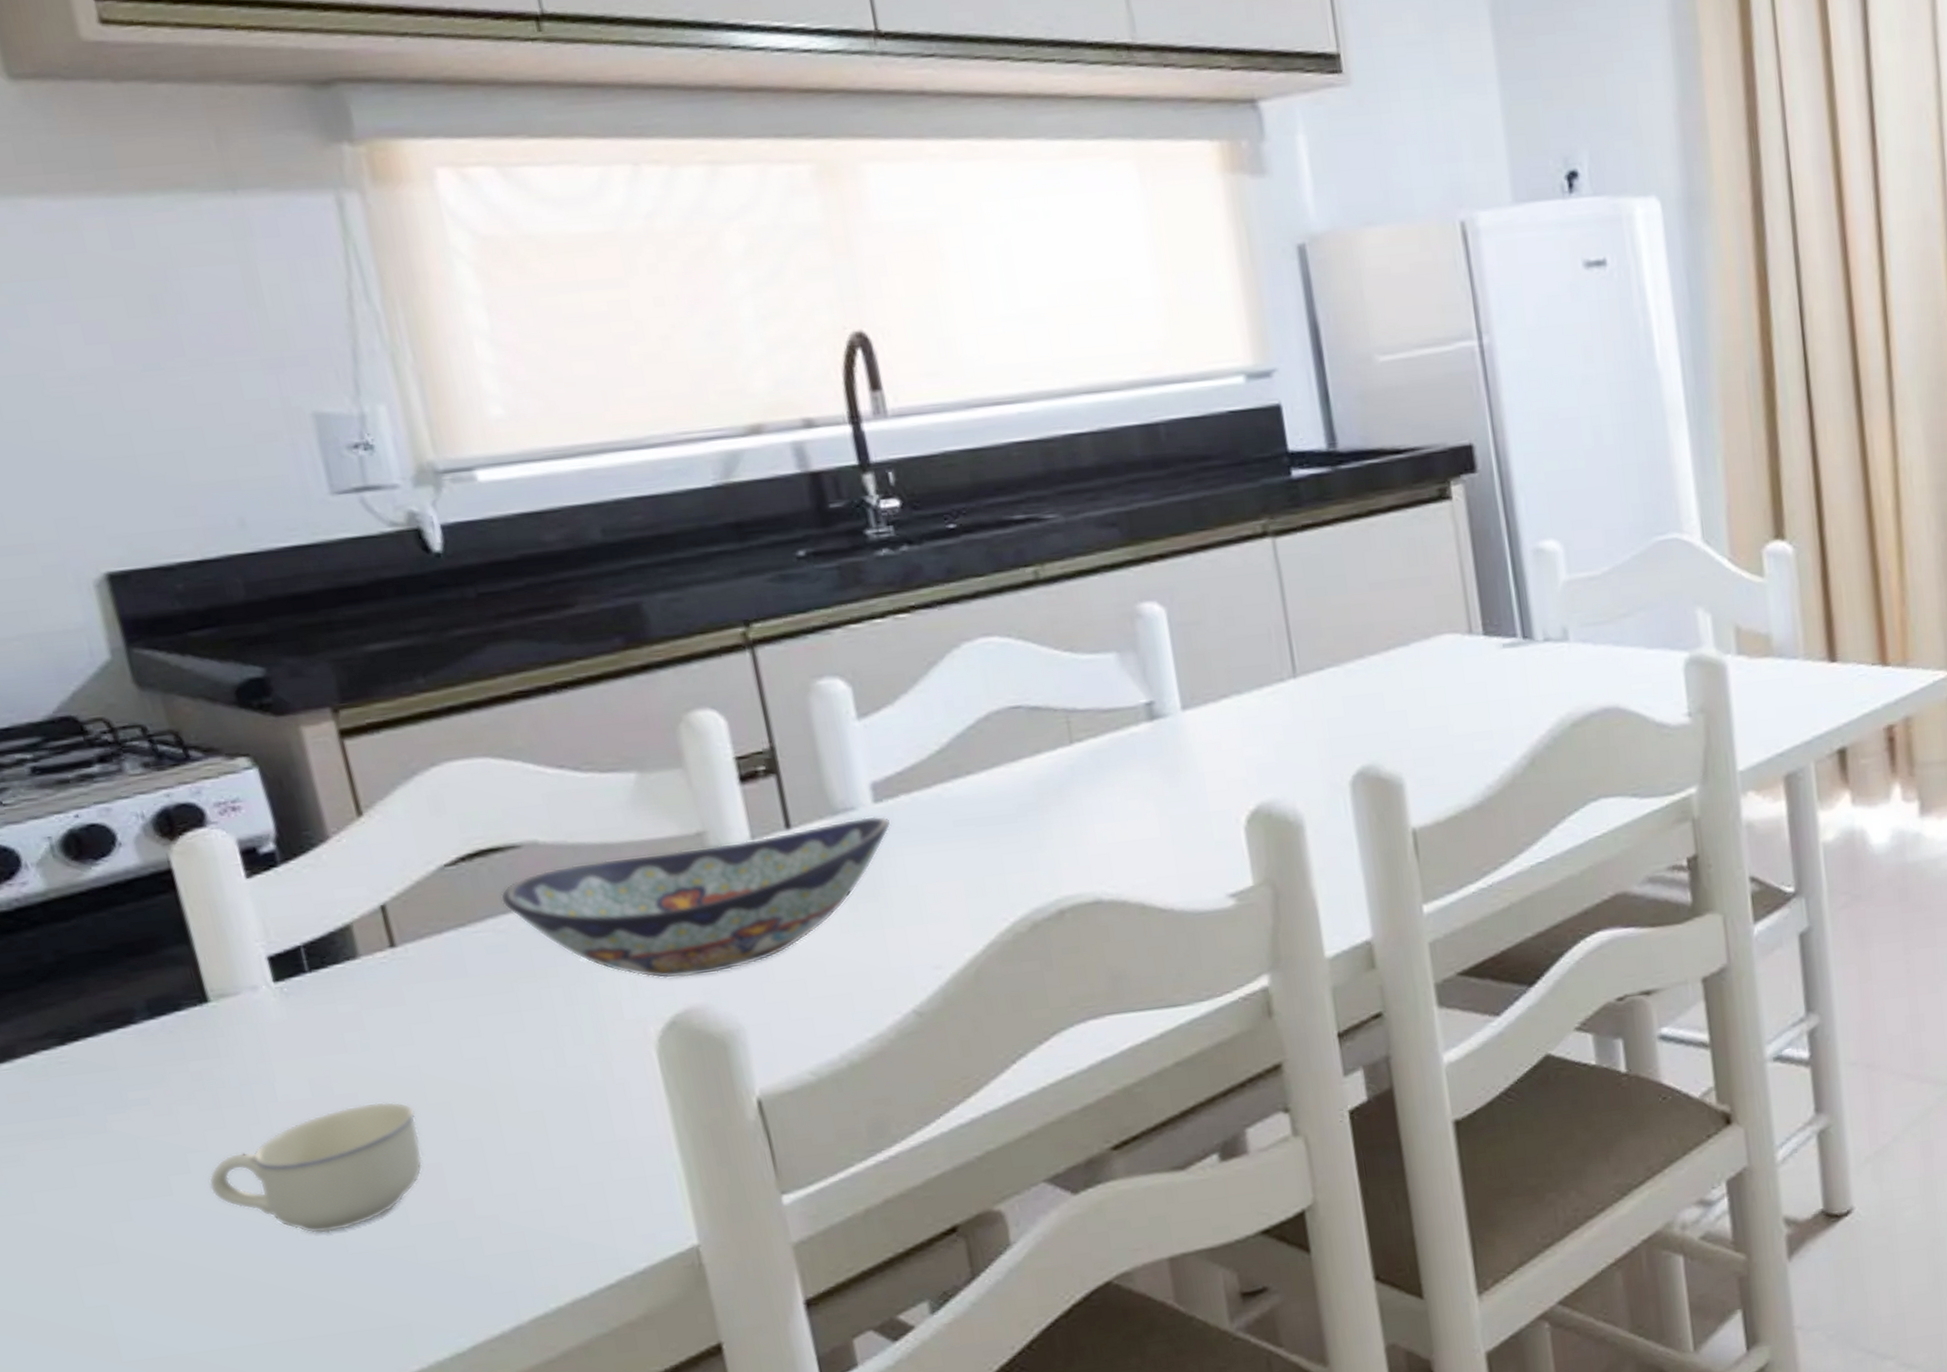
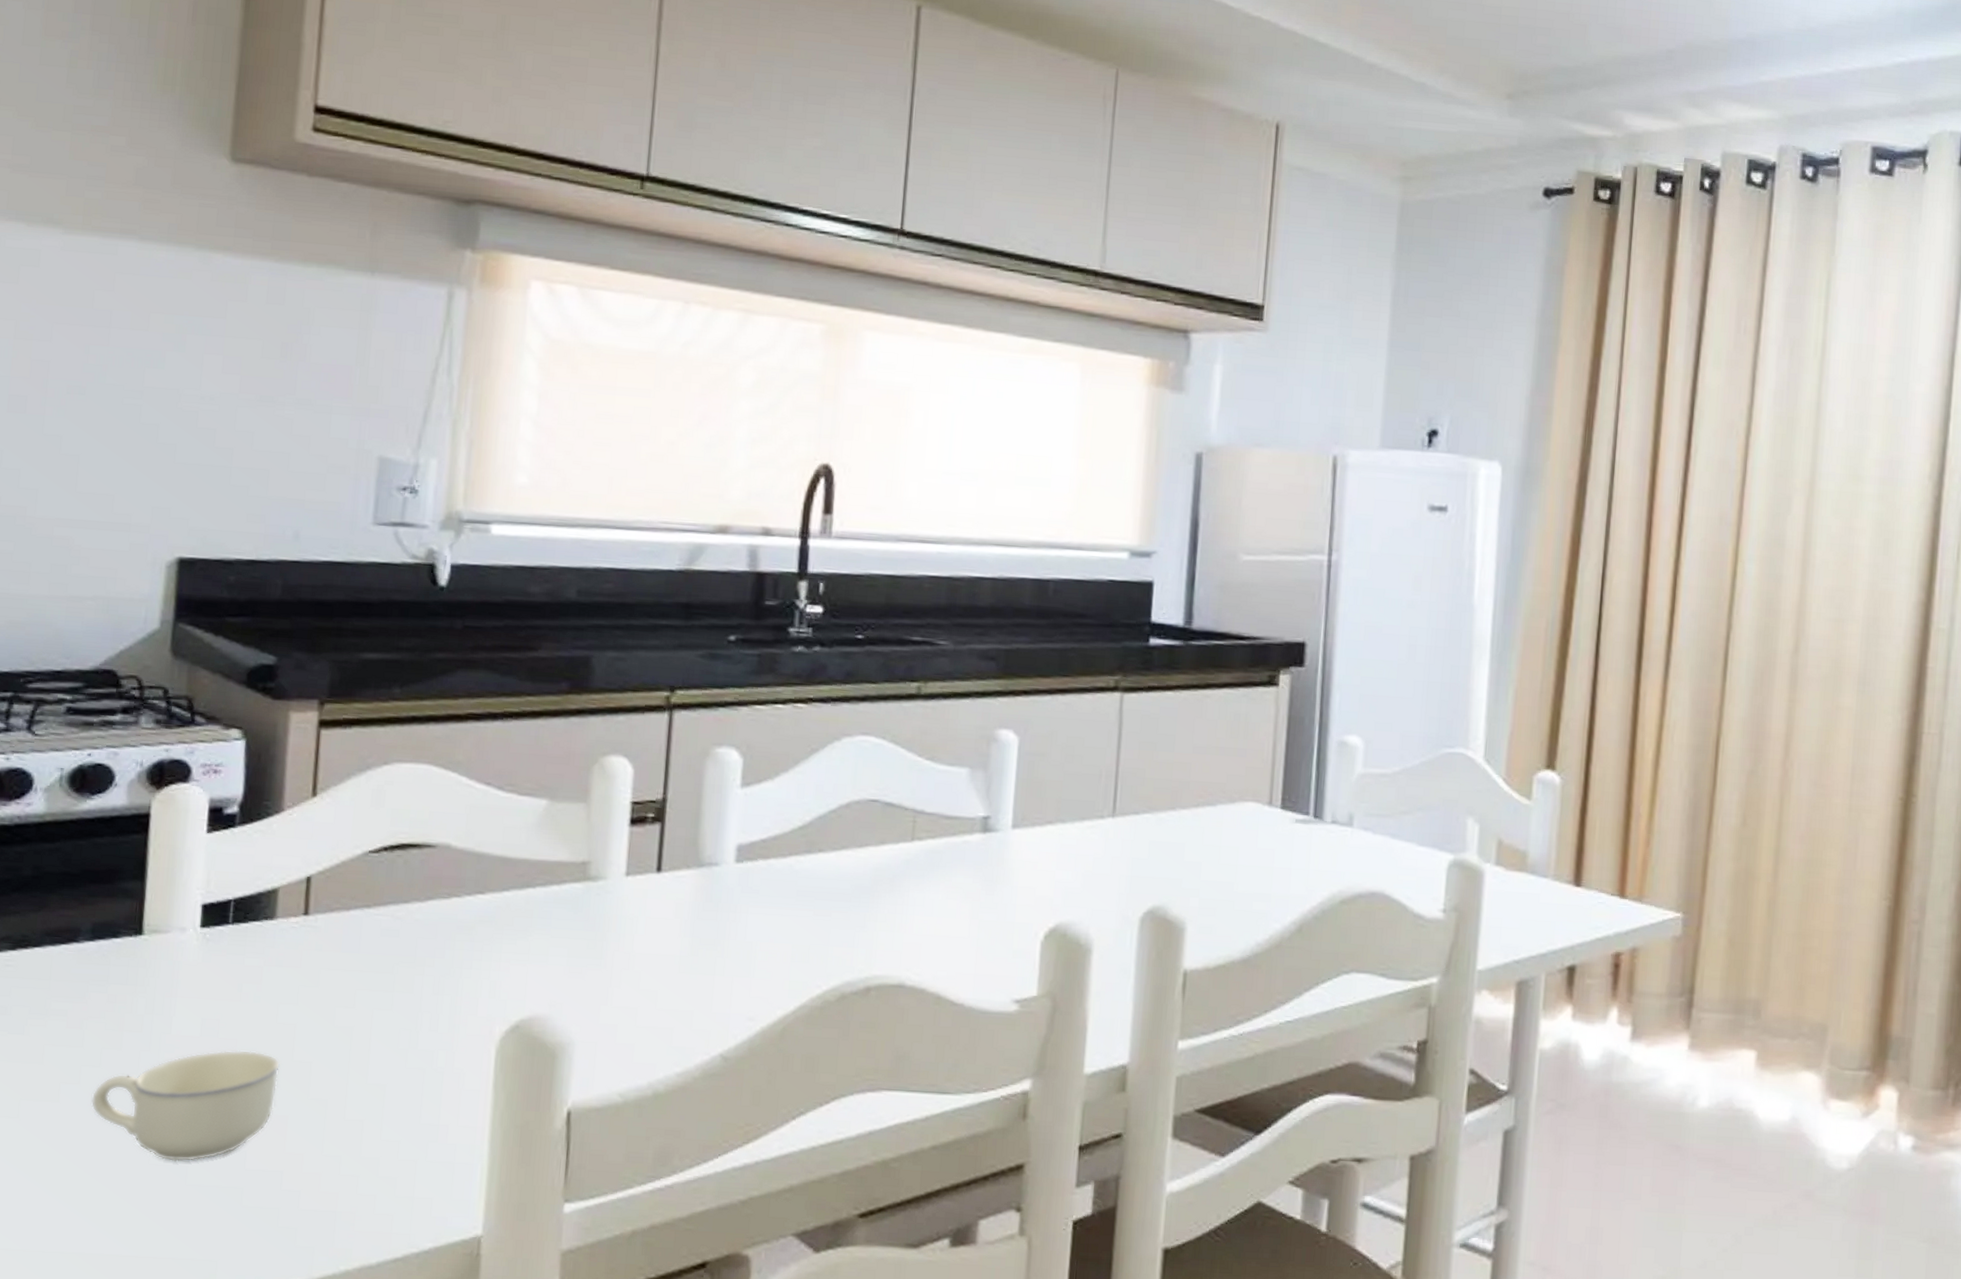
decorative bowl: present [500,816,891,979] -> none [406,870,745,989]

